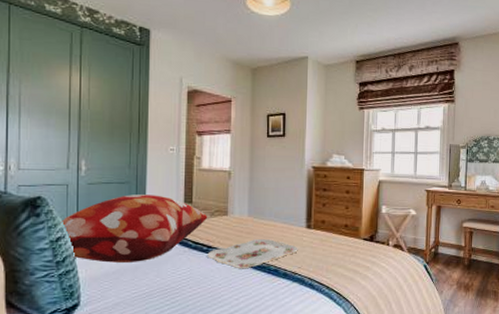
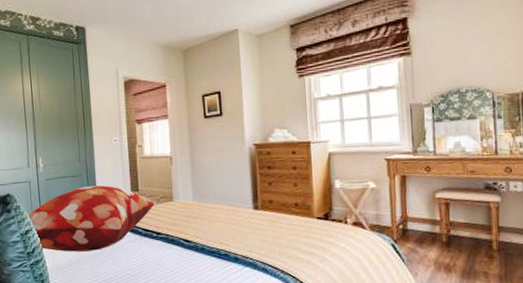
serving tray: present [207,239,298,268] -> none [157,223,247,254]

